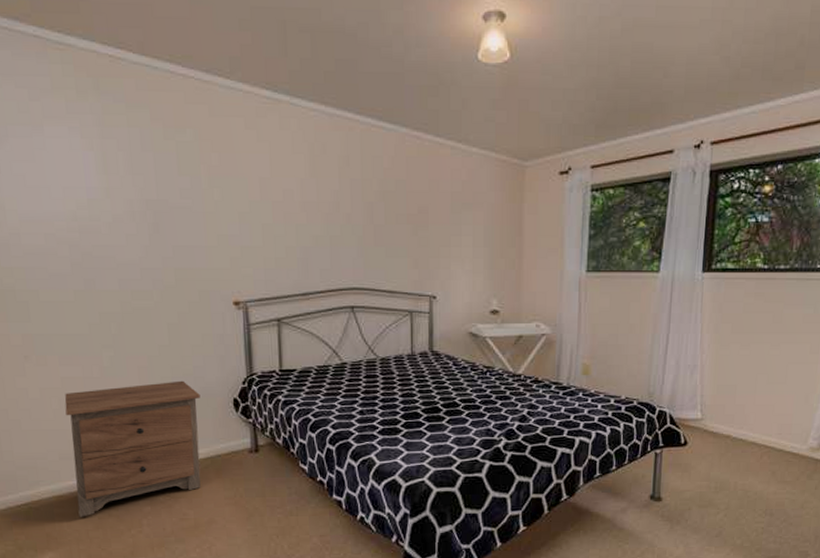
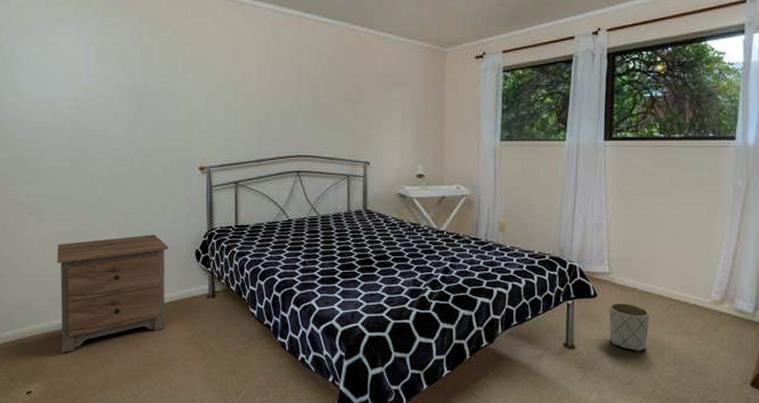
planter: none [699,451,743,503] -> present [609,302,650,352]

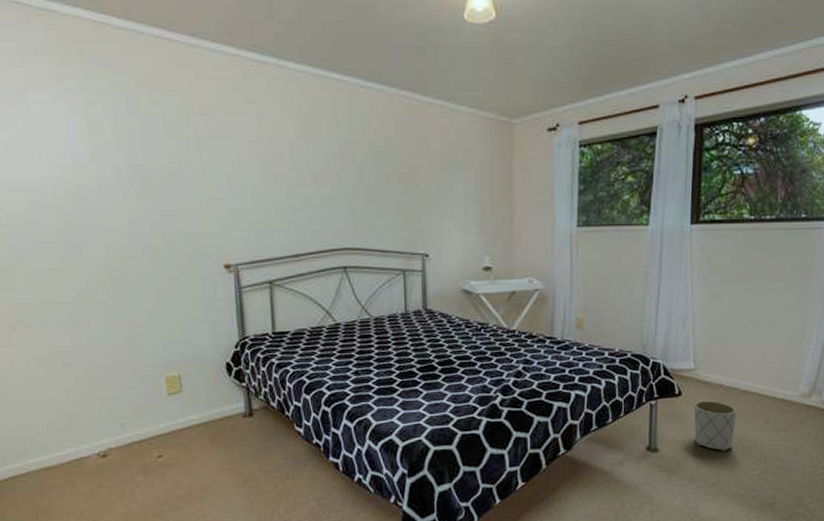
nightstand: present [57,234,168,353] -> none [52,346,194,489]

